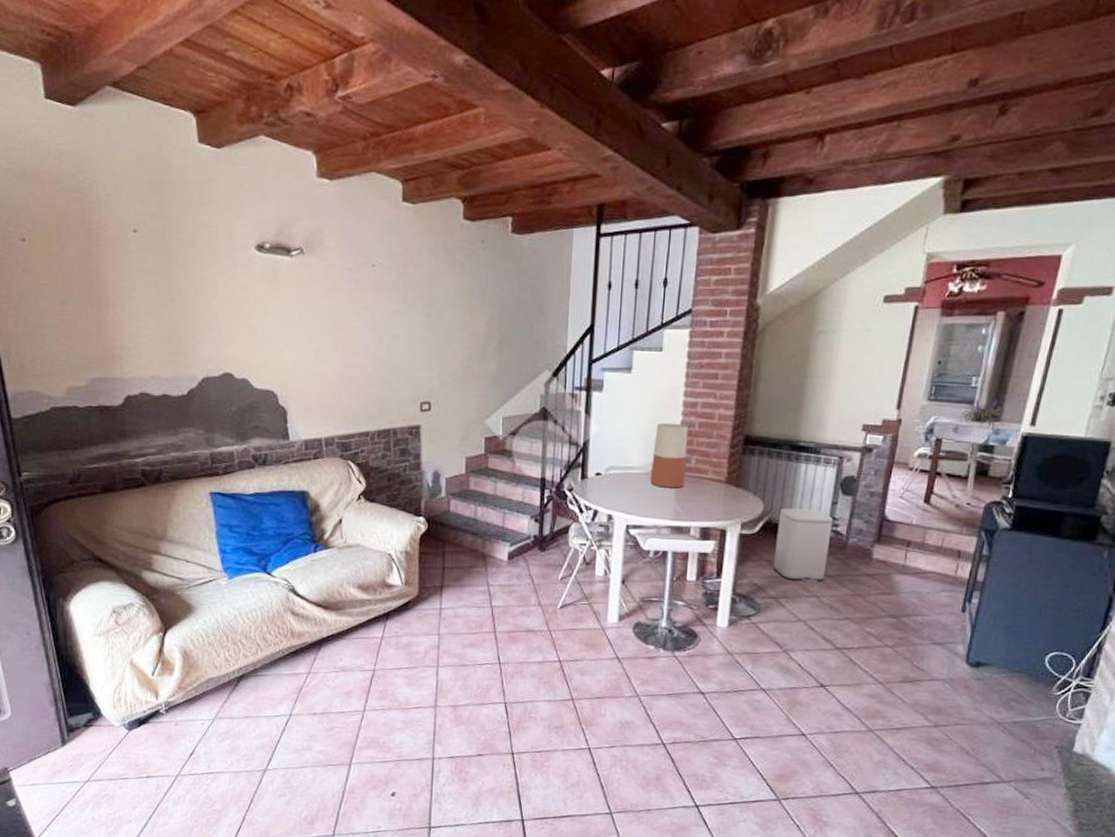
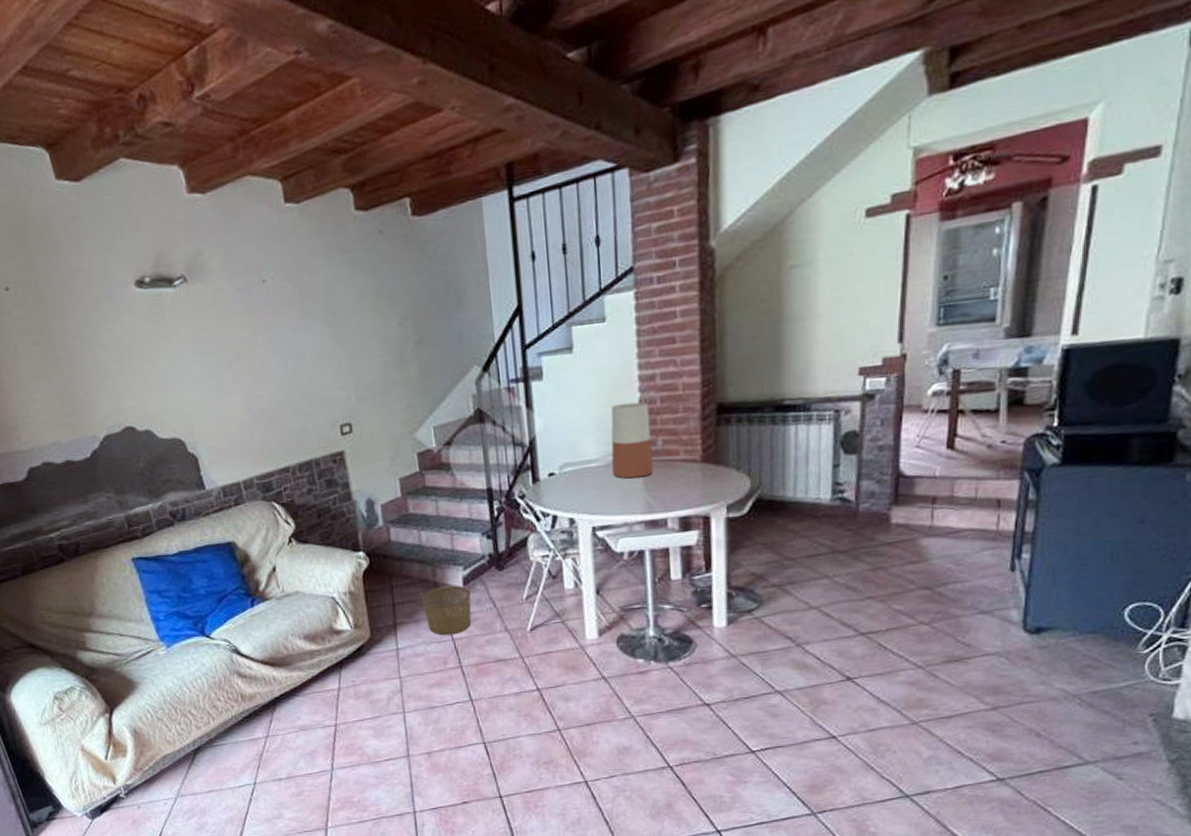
basket: none [468,558,514,603] -> present [420,585,472,636]
pedal bin: present [773,508,833,584] -> none [770,476,837,564]
plant: present [959,398,1007,431] -> none [979,309,1040,349]

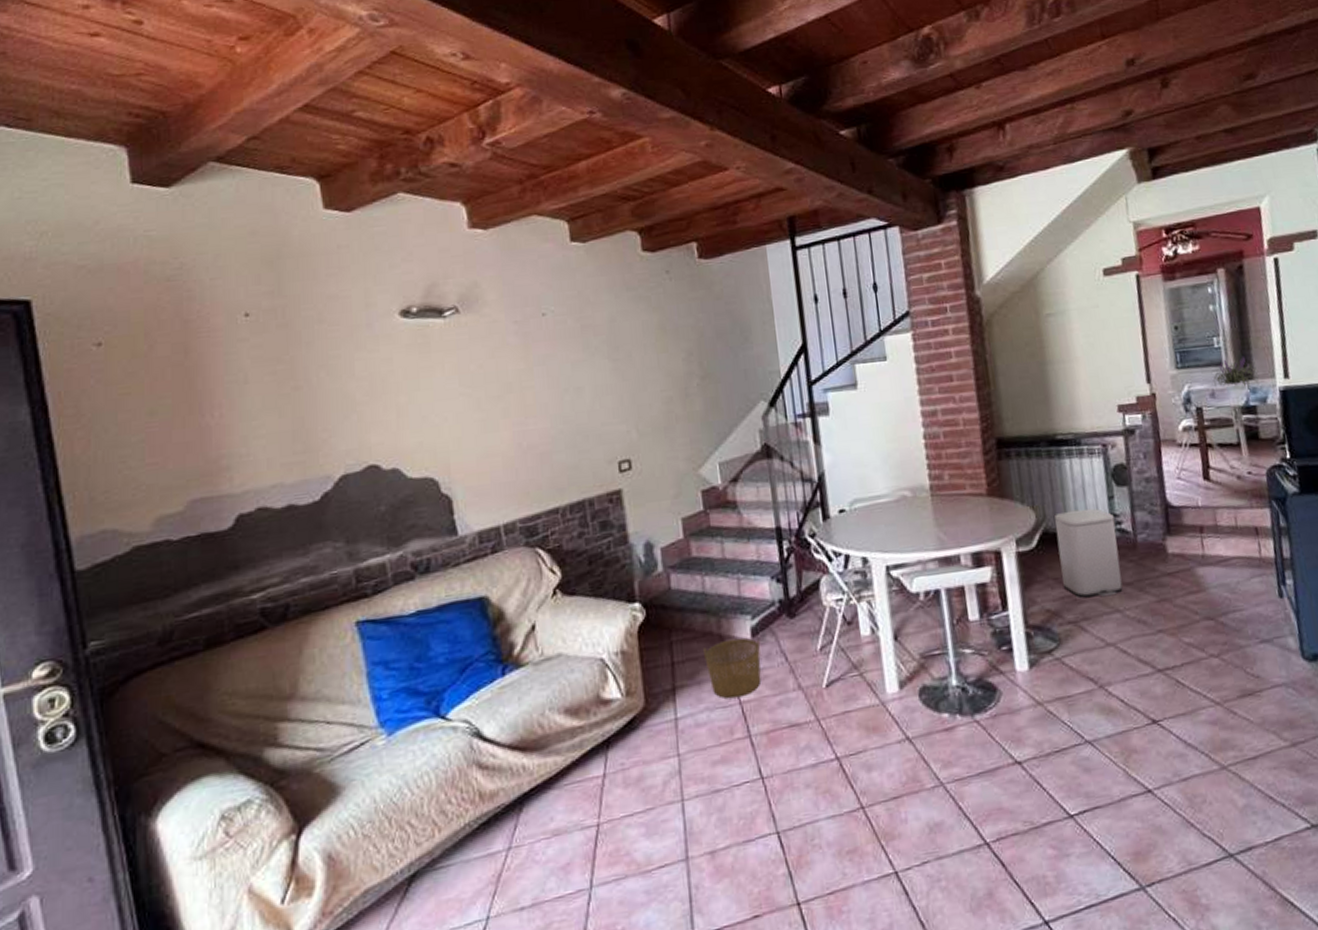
vase: present [611,401,653,479] -> none [897,436,942,515]
pedal bin: none [770,476,837,564] -> present [1055,508,1123,598]
plant: none [979,309,1040,349] -> present [1212,356,1260,390]

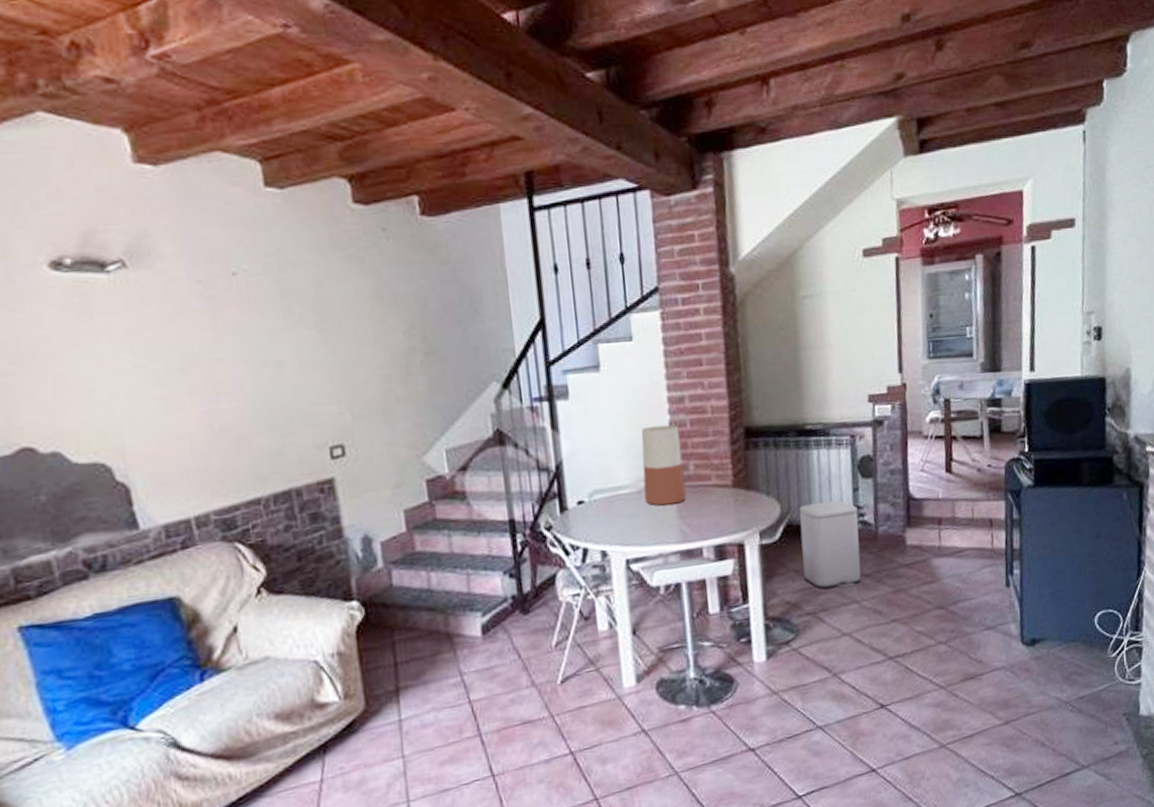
basket: present [704,637,761,699] -> none [430,635,493,698]
vase: none [897,436,942,515] -> present [641,424,686,506]
plant: present [1212,356,1260,390] -> none [962,347,1007,382]

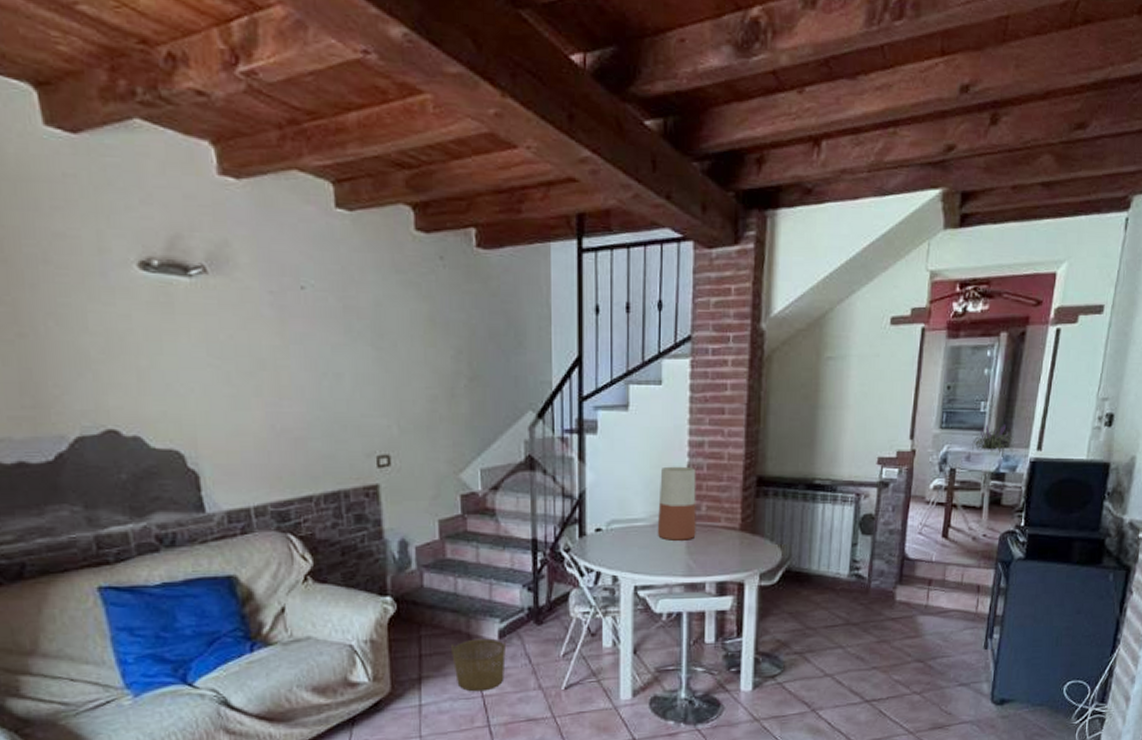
basket: none [430,635,493,698] -> present [451,638,507,692]
pedal bin: present [799,500,861,590] -> none [795,552,854,634]
plant: none [962,347,1007,382] -> present [971,423,1015,457]

